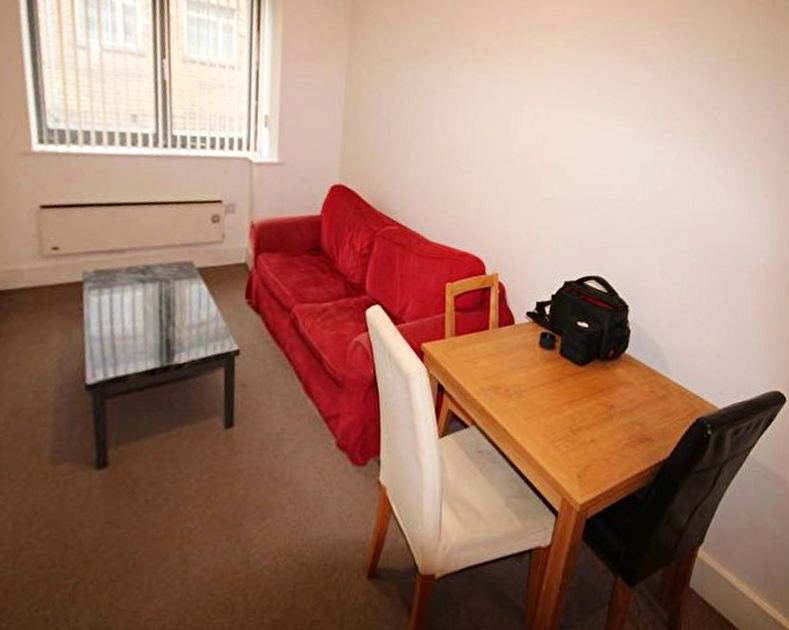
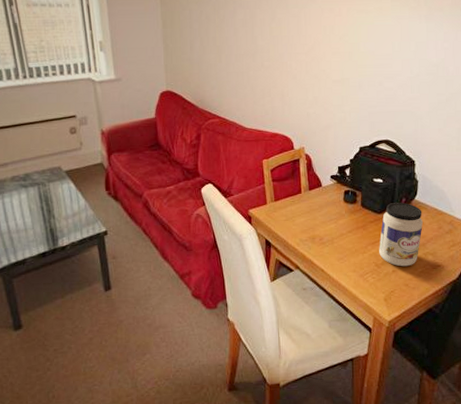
jar: none [576,353,633,436] -> present [379,202,423,267]

